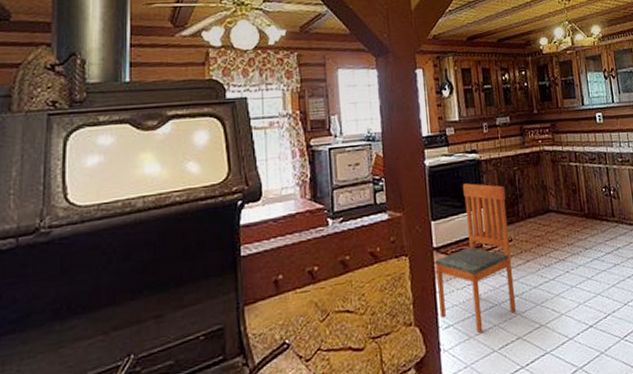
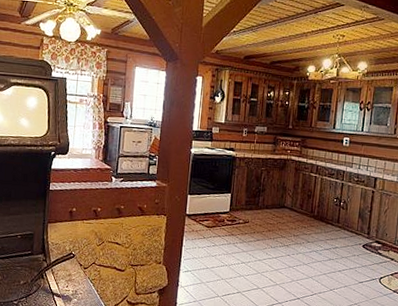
chair: present [436,183,517,333] -> none [182,172,252,281]

